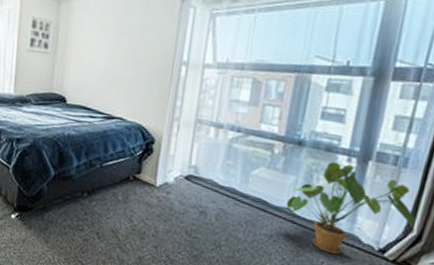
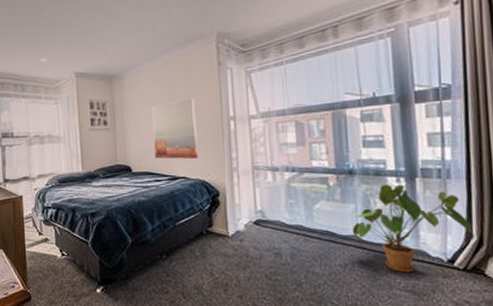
wall art: none [93,34,148,101] -> present [151,98,198,160]

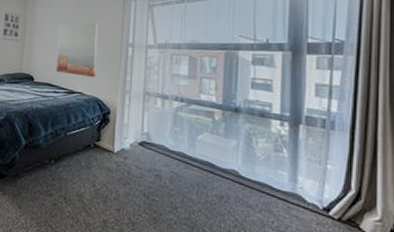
house plant: present [352,184,475,273] -> none [231,126,353,215]

